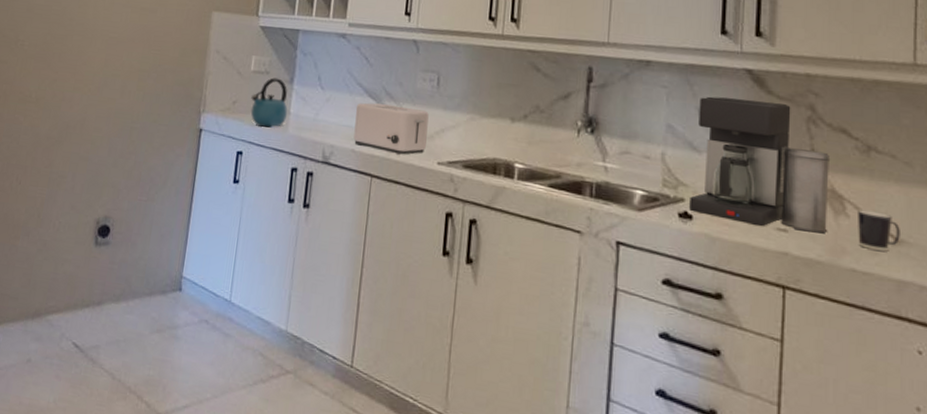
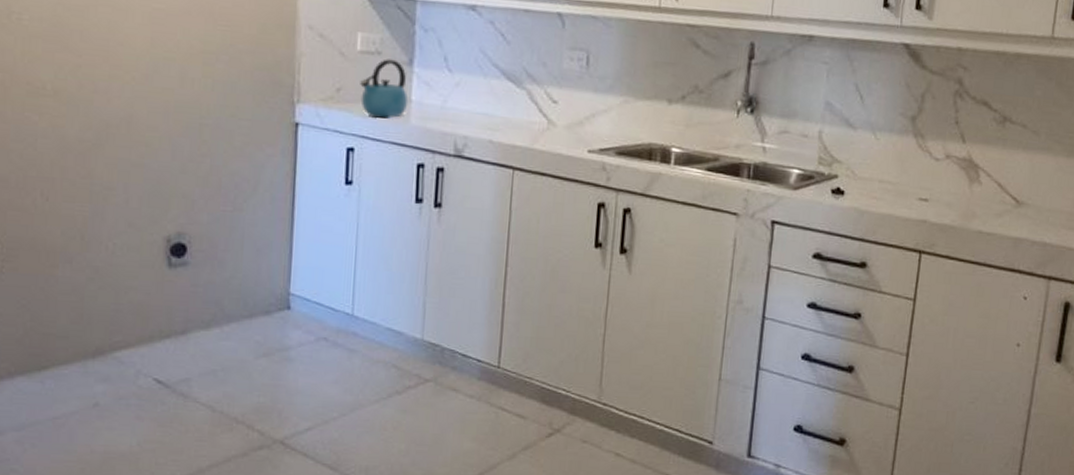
toaster: present [353,102,429,155] -> none [490,86,578,144]
coffee maker: present [689,96,791,227] -> none [842,72,942,198]
canister: present [780,148,831,234] -> none [922,121,972,201]
mug: present [856,209,900,251] -> none [986,176,1022,213]

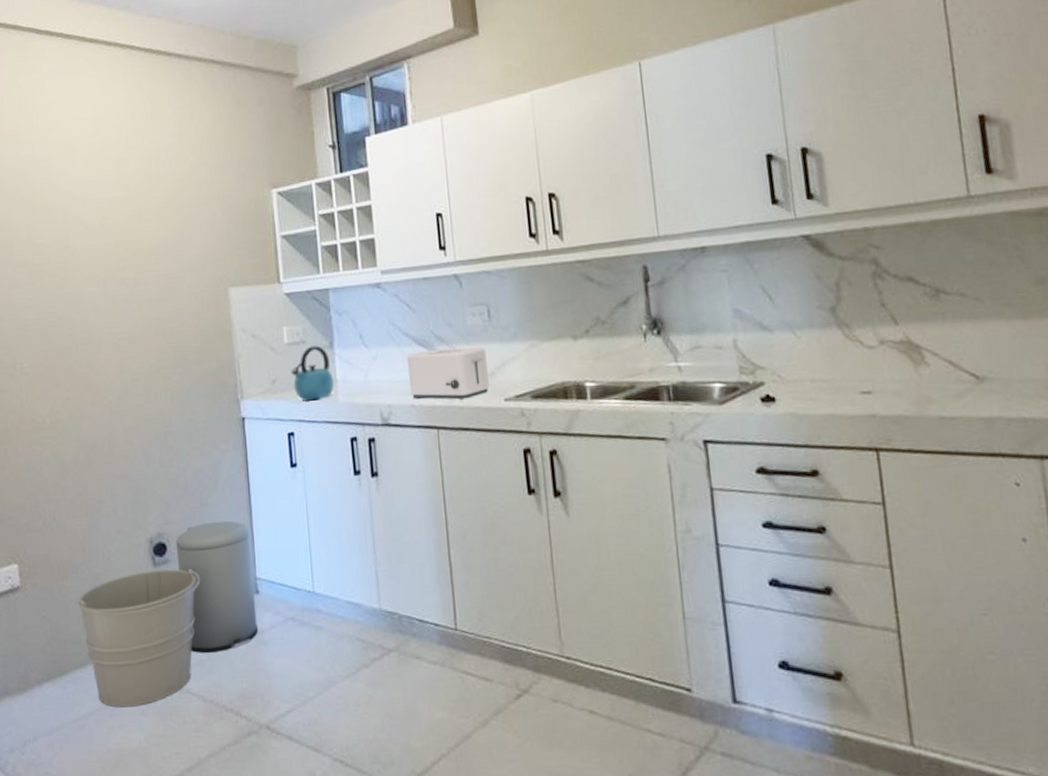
bucket: none [68,271,224,410] -> present [77,569,201,708]
pedal bin: none [197,229,289,364] -> present [176,520,258,653]
toaster: none [490,86,578,144] -> present [407,347,489,400]

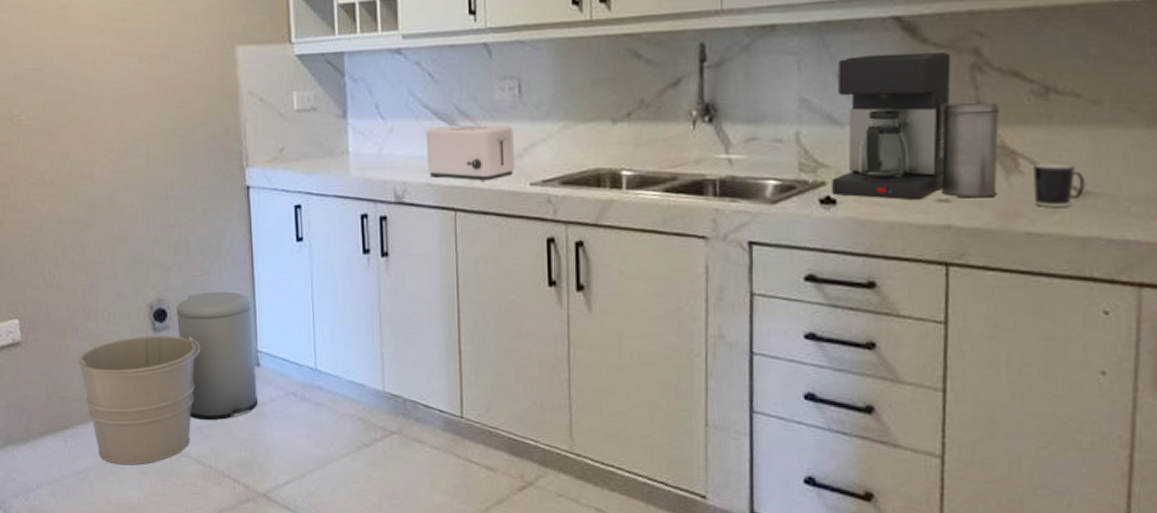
kettle: present [291,345,335,401] -> none [300,114,347,173]
coffee maker: none [762,264,865,395] -> present [832,52,951,201]
canister: none [855,304,911,389] -> present [940,103,1001,198]
mug: none [935,353,982,393] -> present [1032,163,1085,207]

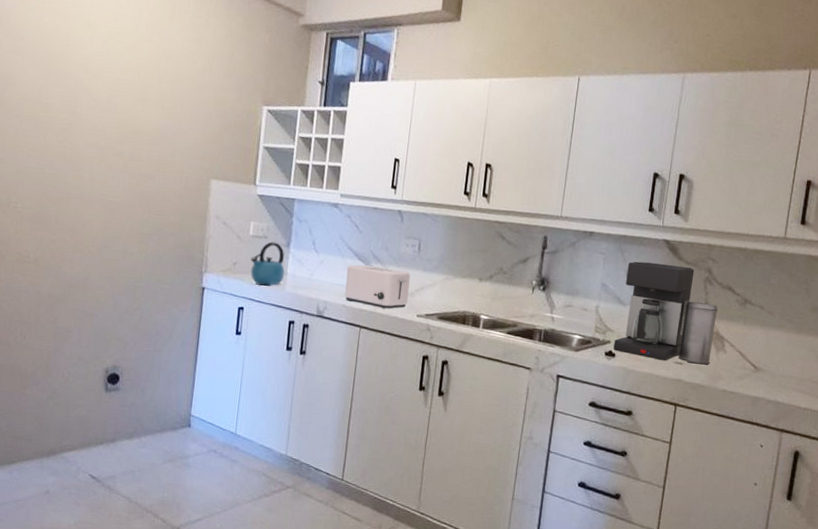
bucket: present [77,335,201,465] -> none [33,393,144,498]
pedal bin: present [176,291,258,420] -> none [126,364,192,467]
kettle: none [300,114,347,173] -> present [250,241,285,286]
mug: present [1032,163,1085,207] -> none [730,347,760,377]

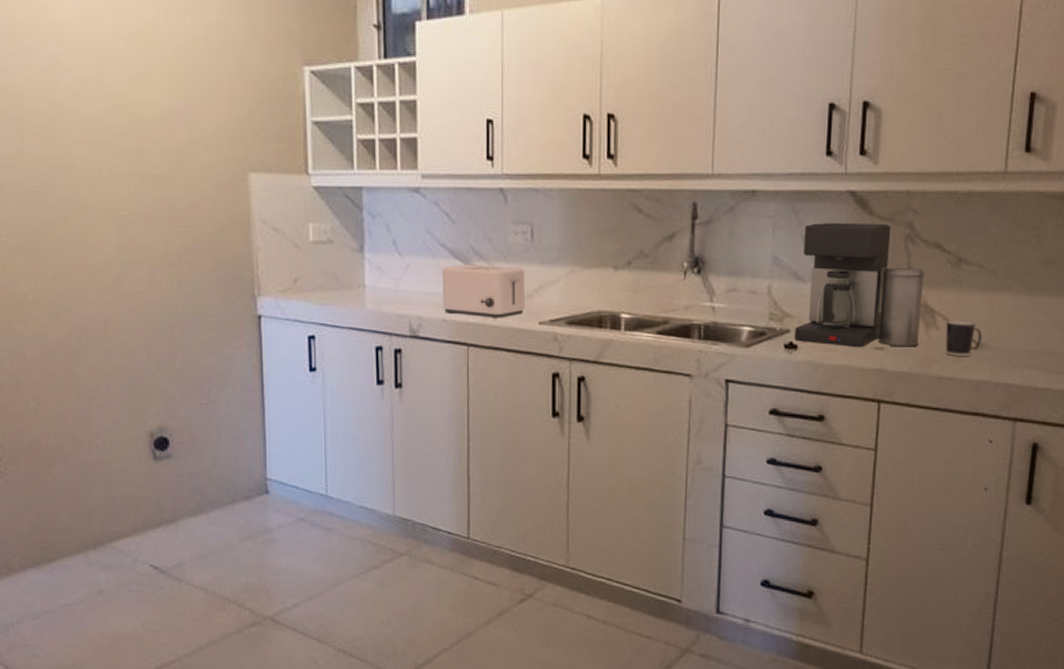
kettle: present [250,241,285,286] -> none [315,247,363,305]
mug: none [730,347,760,377] -> present [945,320,982,356]

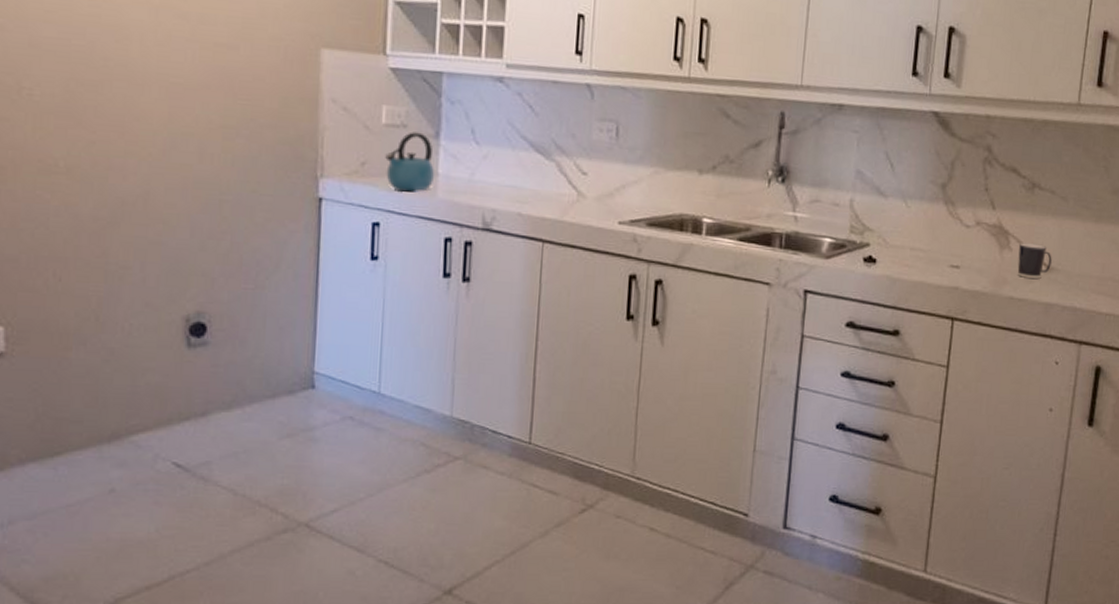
kettle: none [315,247,363,305] -> present [385,132,435,193]
toaster: present [443,264,525,319] -> none [519,158,607,216]
coffee maker: present [794,222,891,348] -> none [874,140,971,265]
canister: present [877,268,925,347] -> none [953,188,1001,267]

